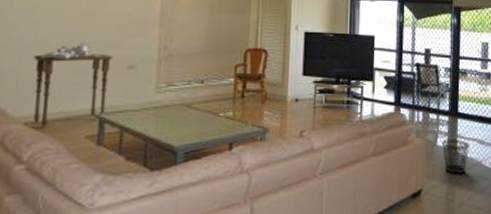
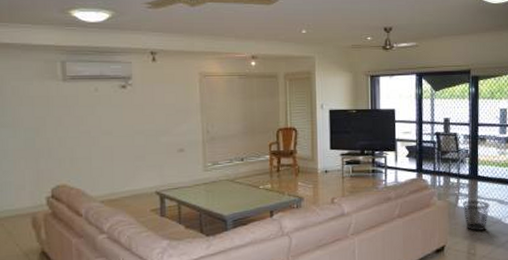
side table: present [33,43,113,127] -> none [101,132,165,204]

